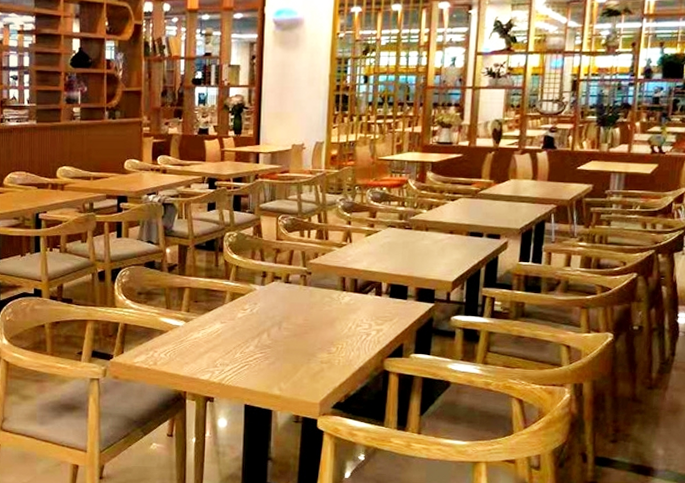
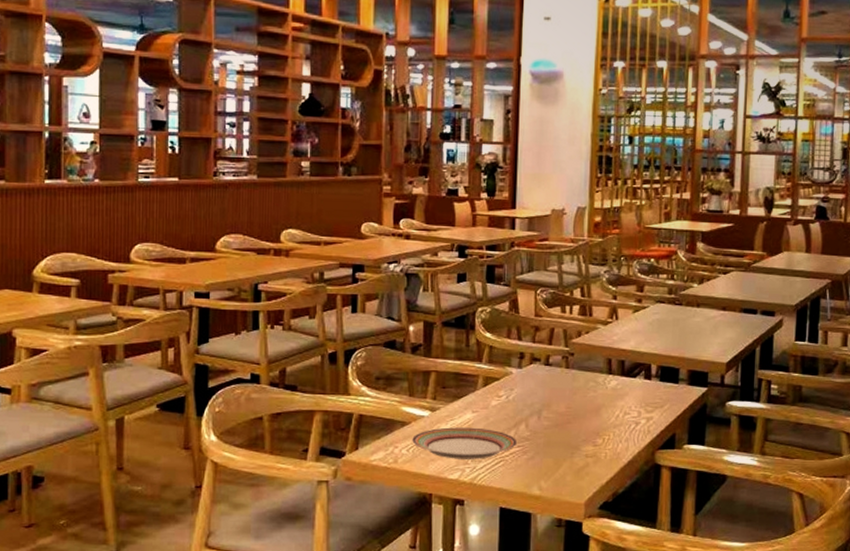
plate: none [169,335,261,363] -> present [412,427,518,459]

